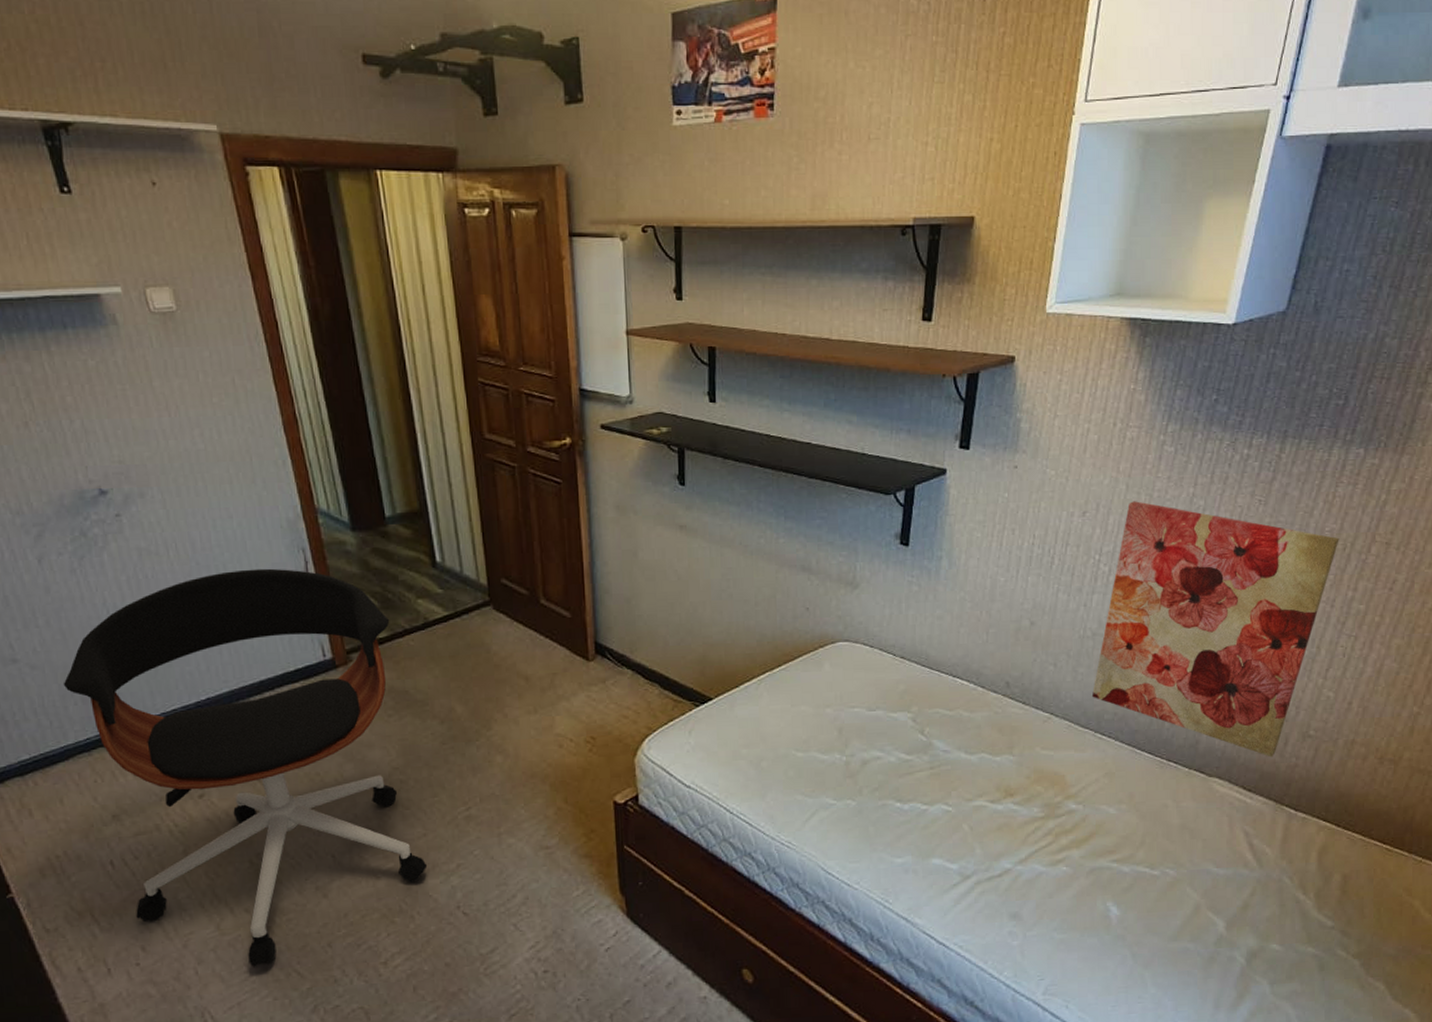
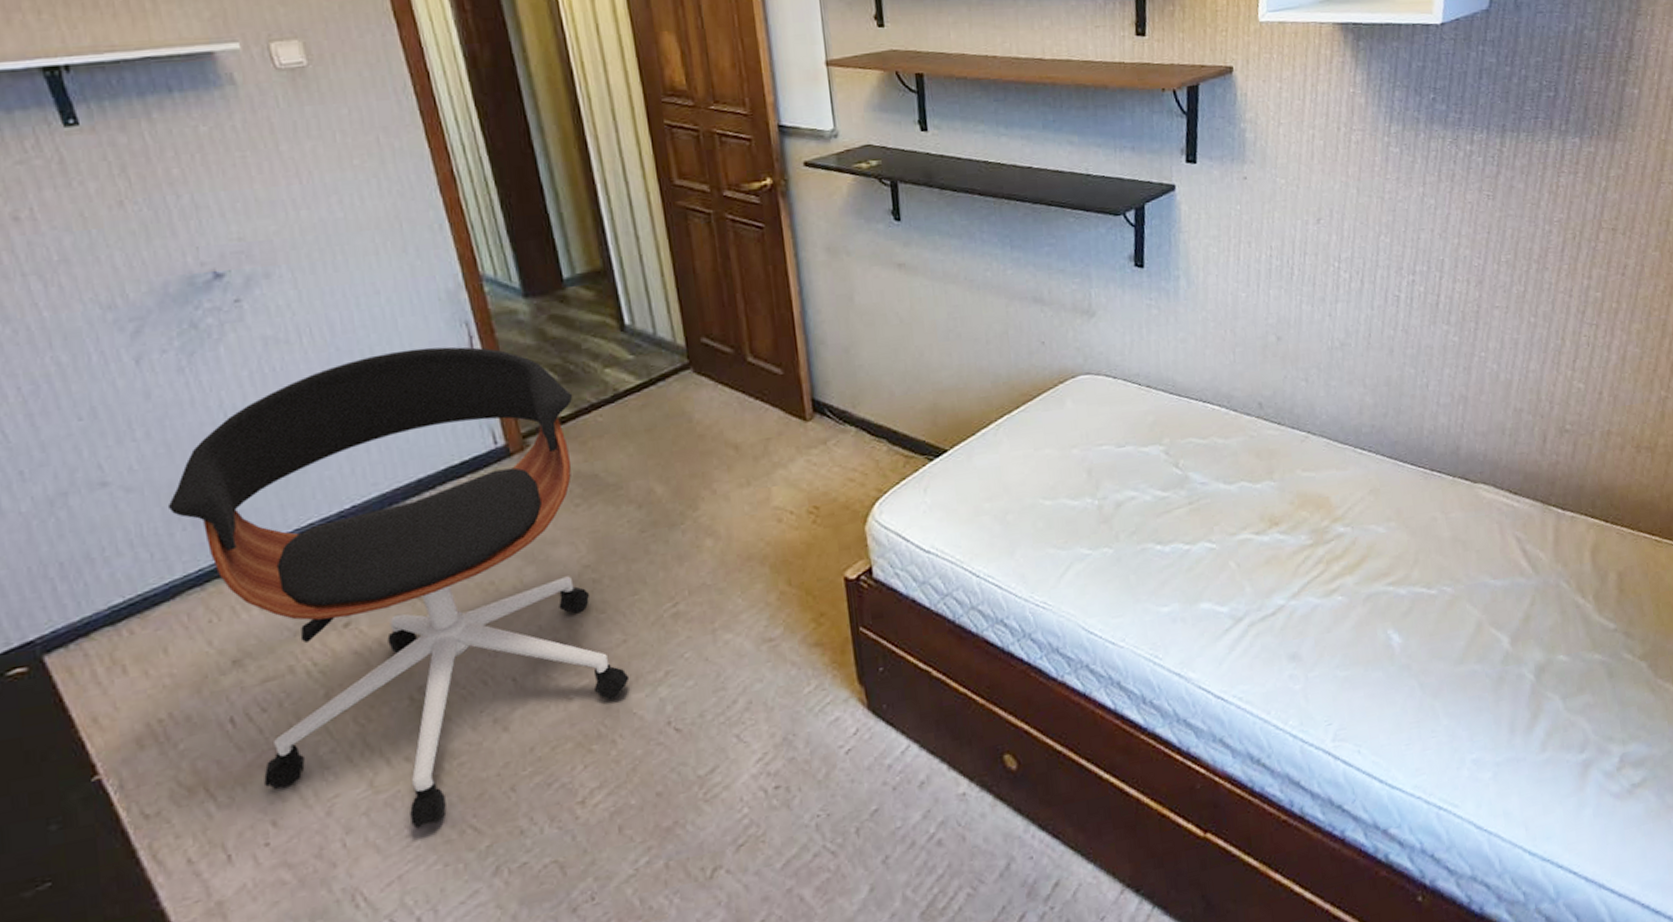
wall art: present [1091,501,1339,757] -> none [1347,204,1568,457]

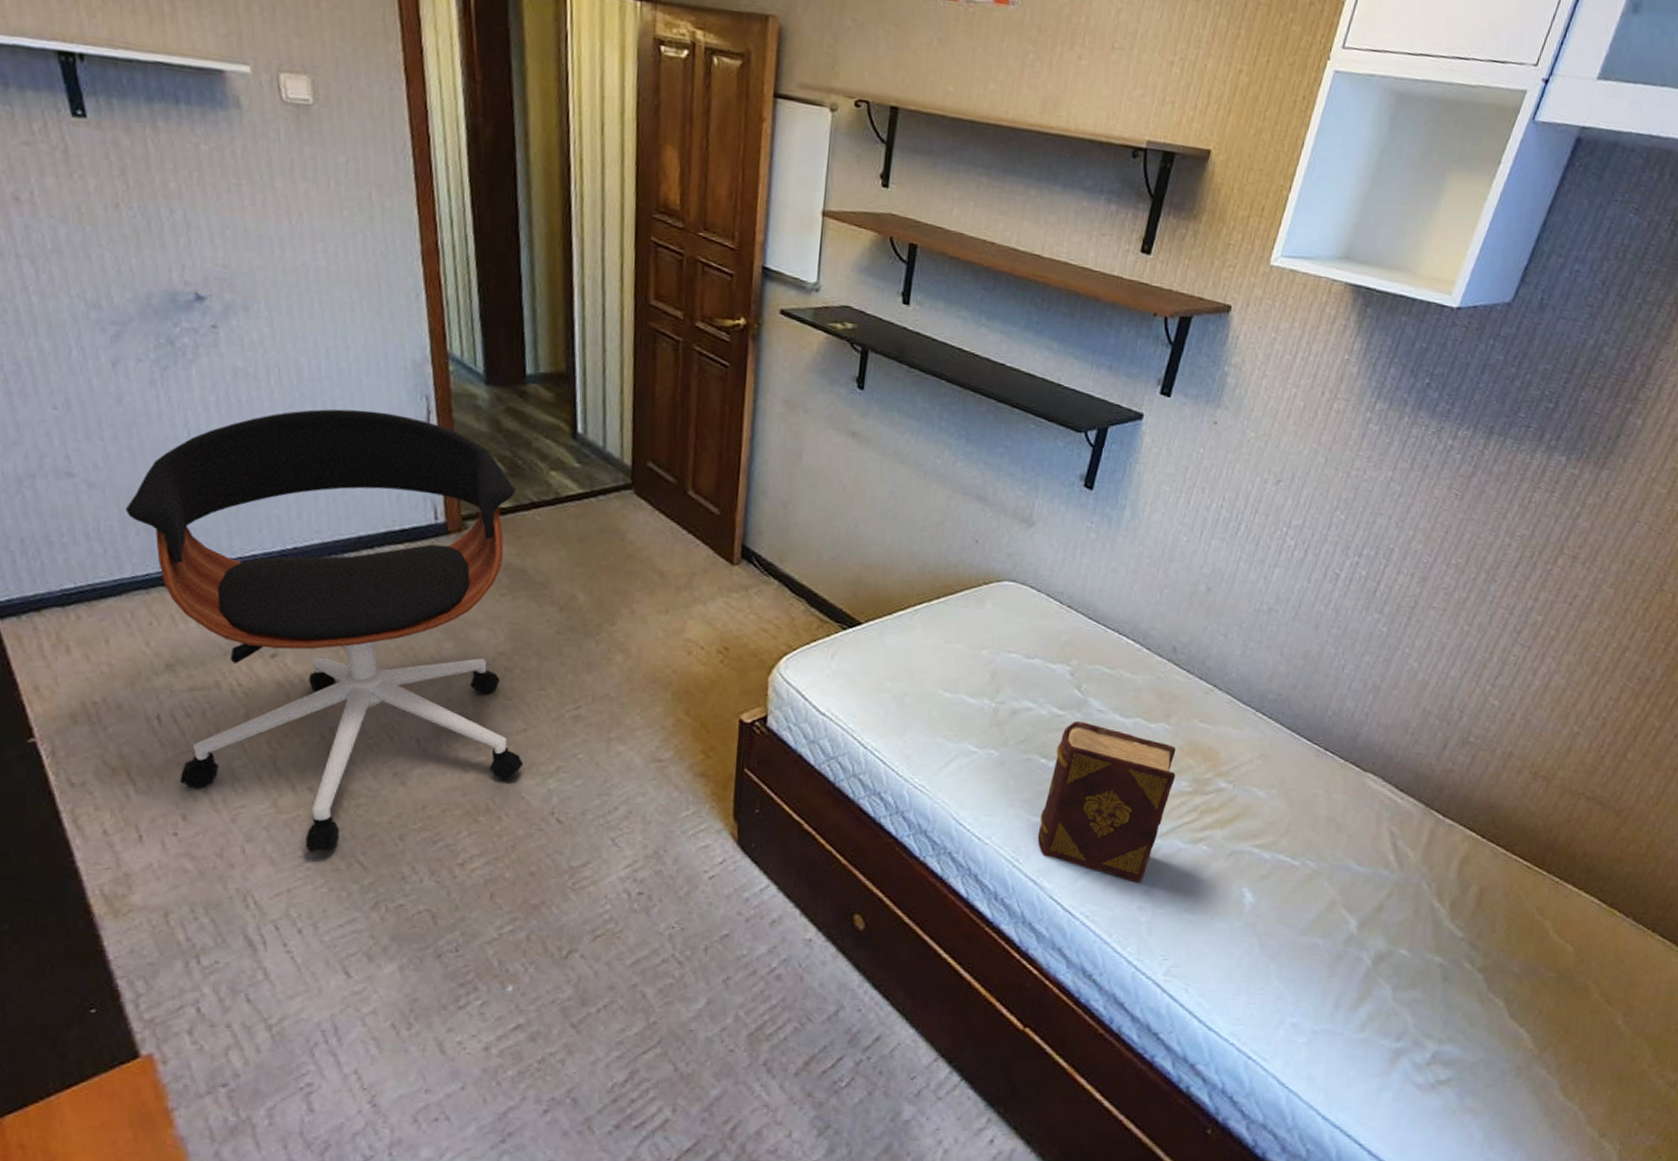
diary: none [1169,498,1294,651] -> present [1037,720,1177,883]

